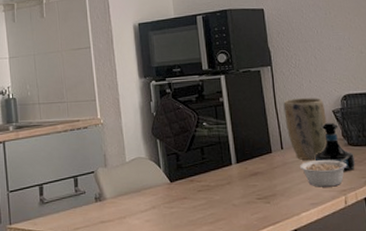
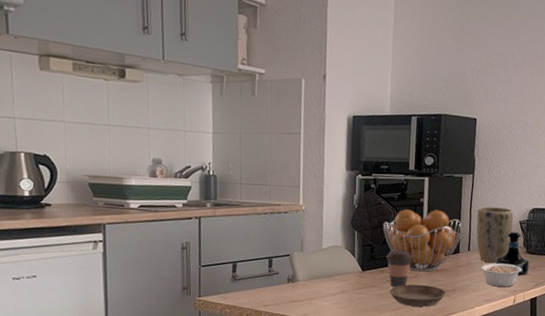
fruit basket: none [184,108,271,178] -> present [382,209,463,272]
coffee cup: none [193,155,222,198] -> present [385,250,413,288]
saucer: none [203,191,266,218] -> present [389,284,446,307]

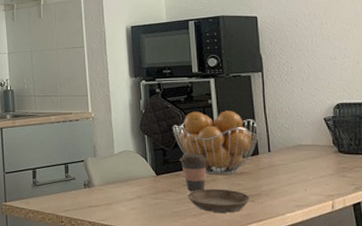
plant pot: present [476,206,514,263] -> none [273,104,317,165]
legume: present [481,262,525,287] -> none [286,162,339,191]
tequila bottle: present [495,231,530,276] -> none [302,129,345,178]

